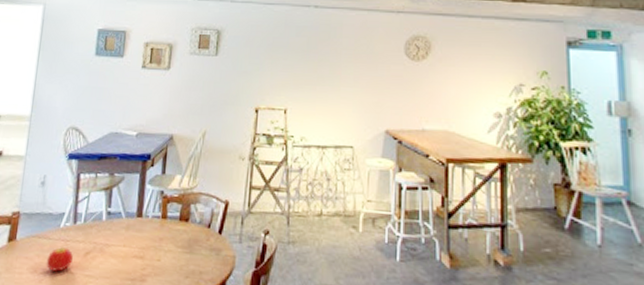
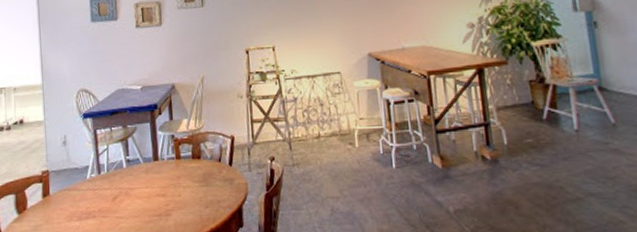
fruit: present [46,246,73,272] -> none [80,195,103,217]

